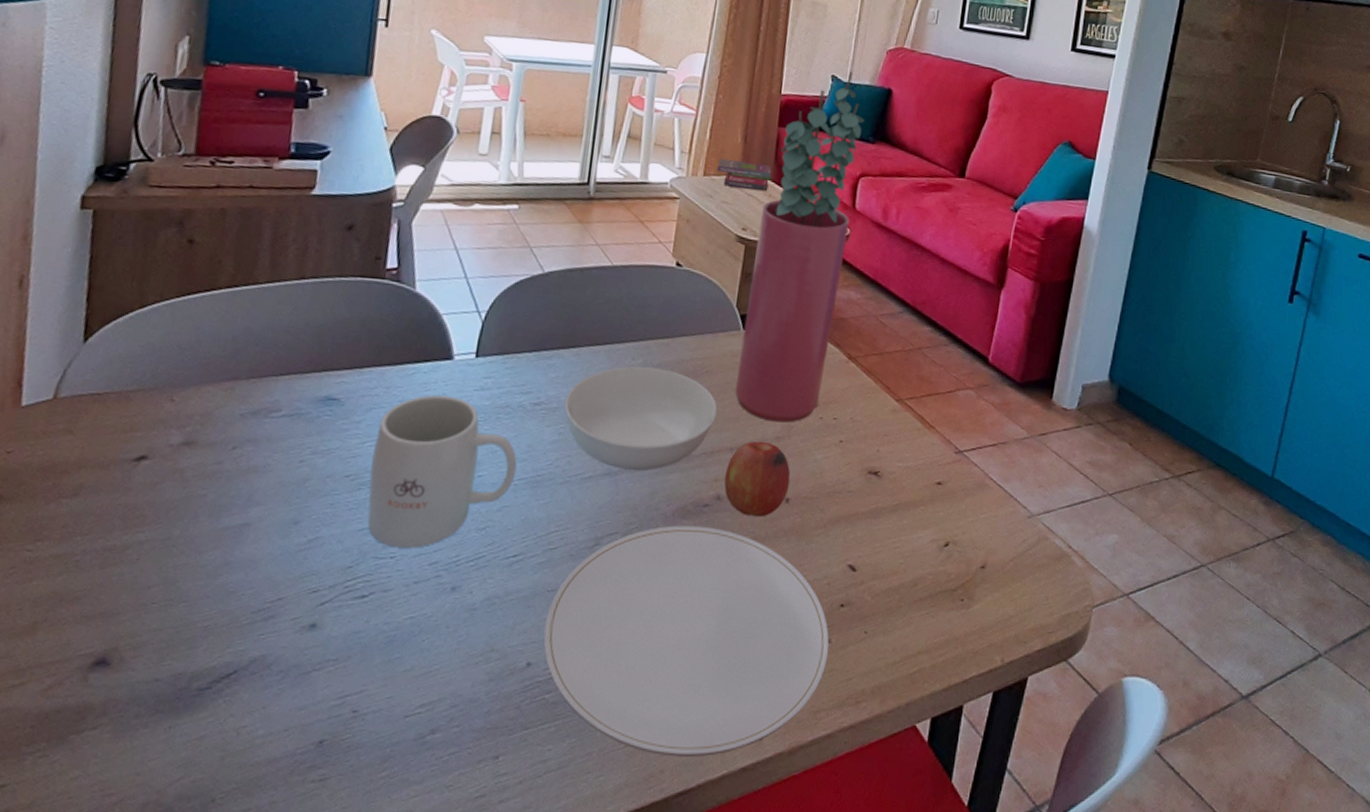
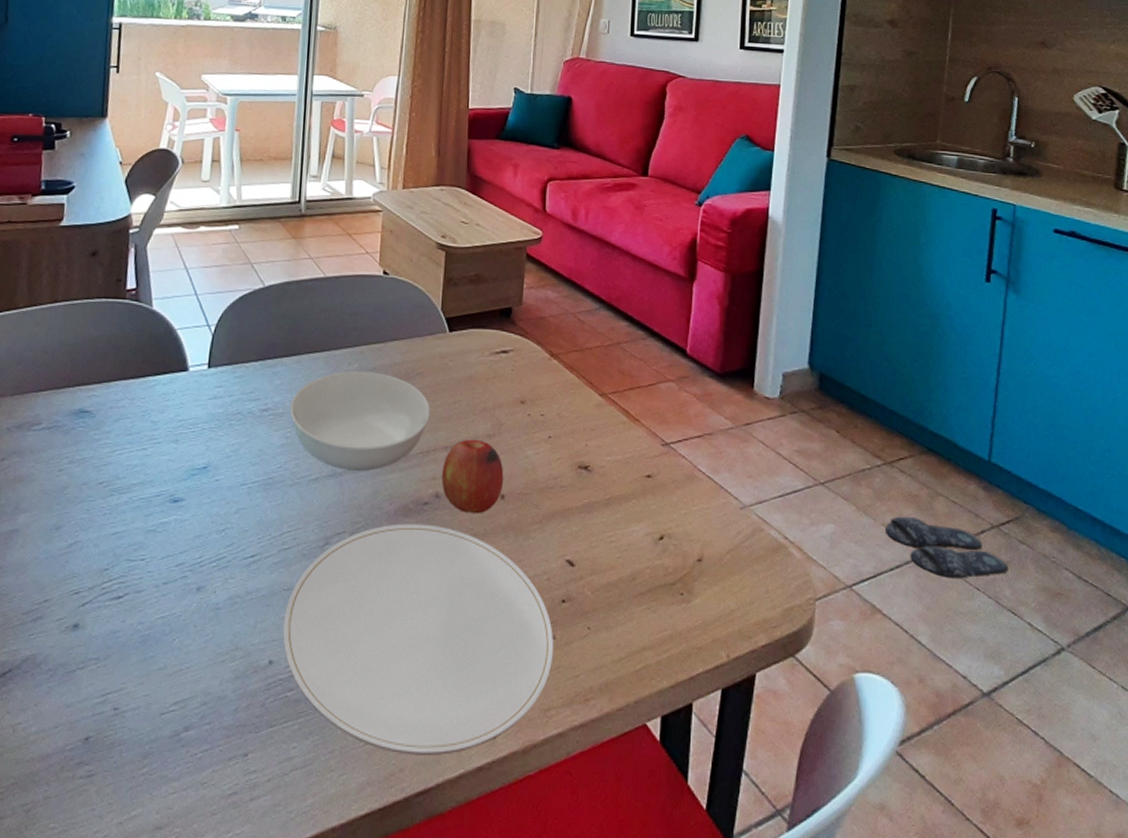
mug: present [367,395,517,548] -> none [119,404,250,550]
books: present [717,159,772,192] -> none [415,172,465,200]
vase: present [734,71,865,423] -> none [445,83,548,420]
slippers: none [1166,528,1279,589] -> present [884,516,1009,579]

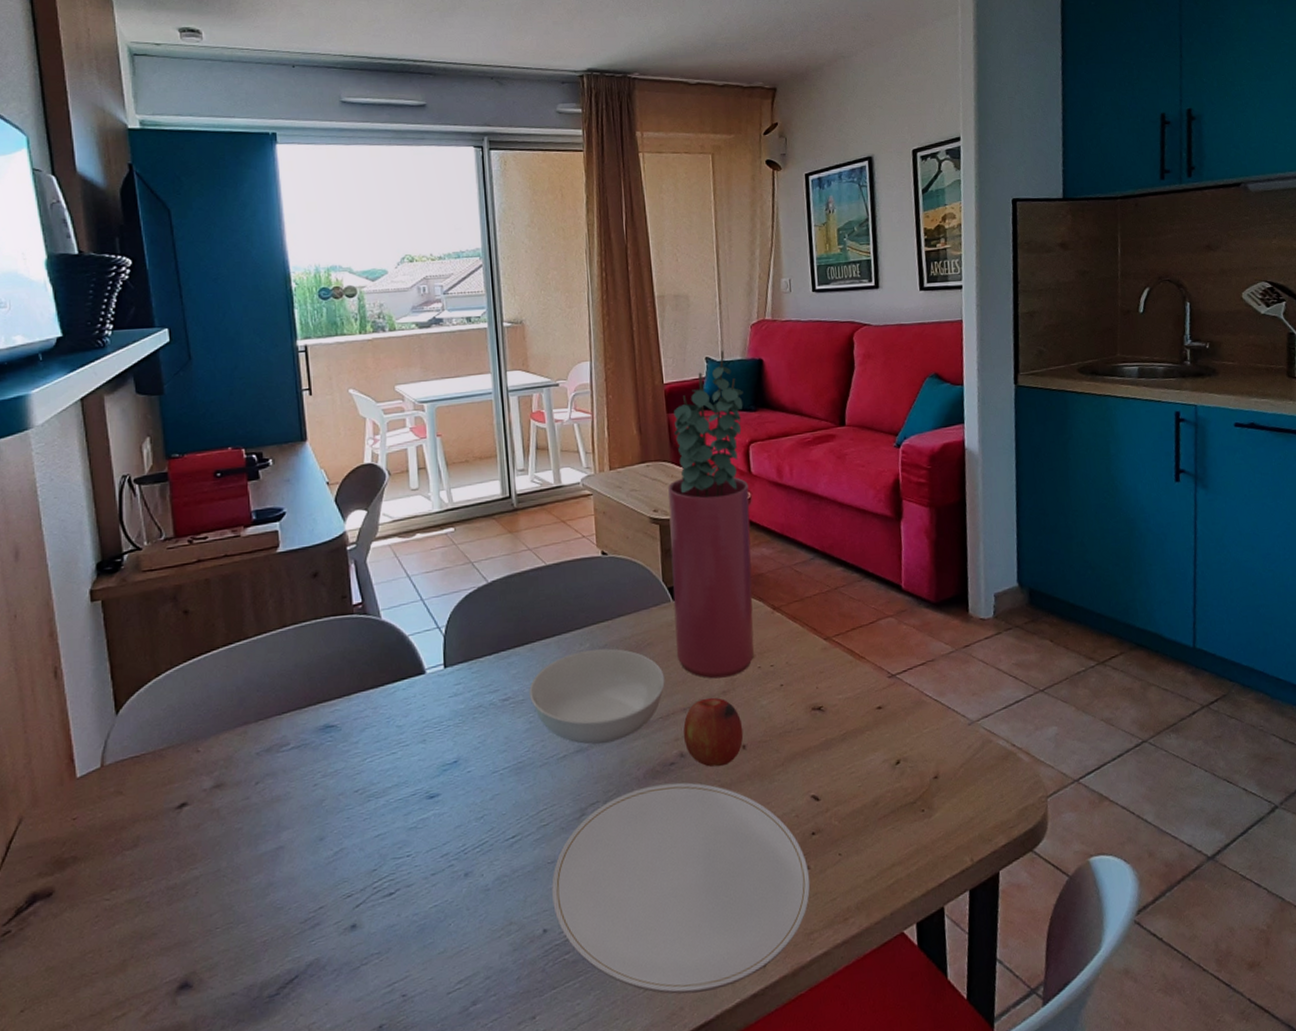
vase: none [445,83,548,420] -> present [668,351,754,679]
slippers: present [884,516,1009,579] -> none [1104,708,1221,759]

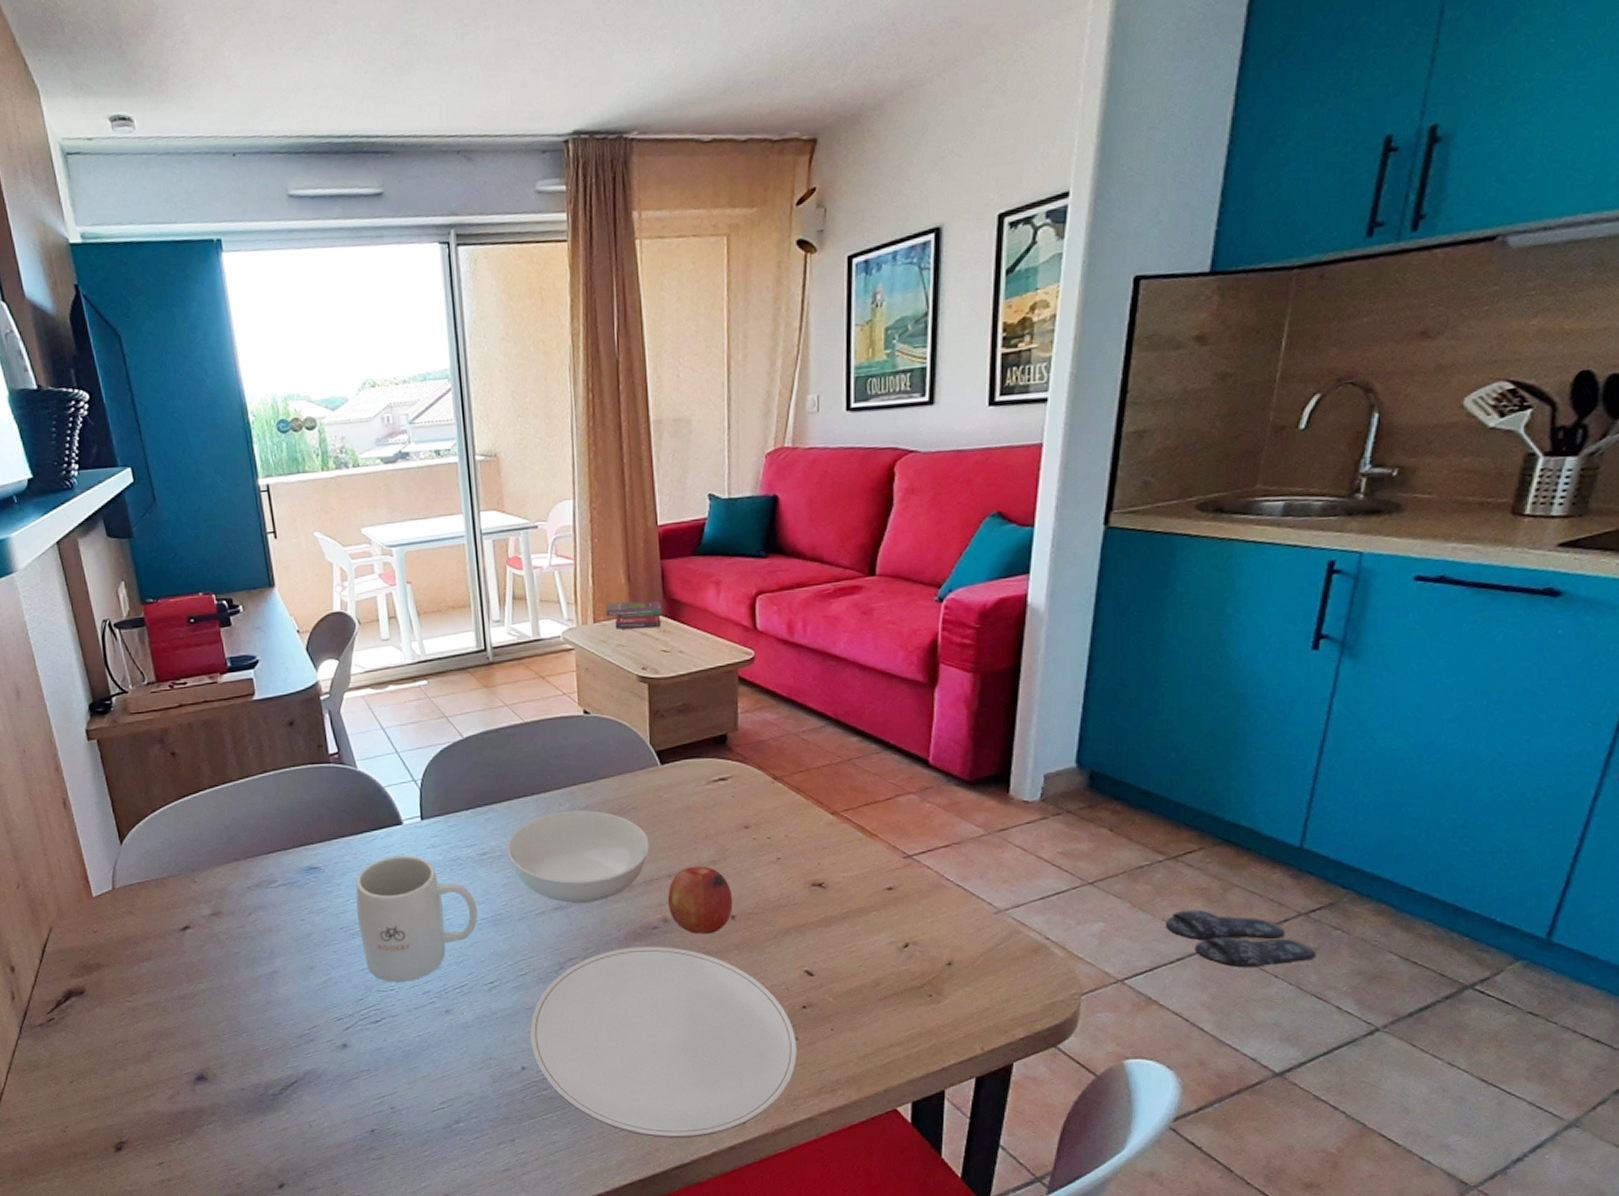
mug: none [373,705,500,847] -> present [355,855,478,982]
books: none [620,449,670,476] -> present [606,600,662,629]
vase: present [668,351,754,679] -> none [658,486,753,847]
slippers: none [1104,708,1221,759] -> present [1165,909,1317,968]

